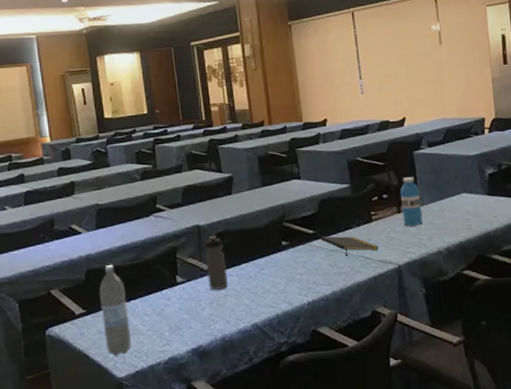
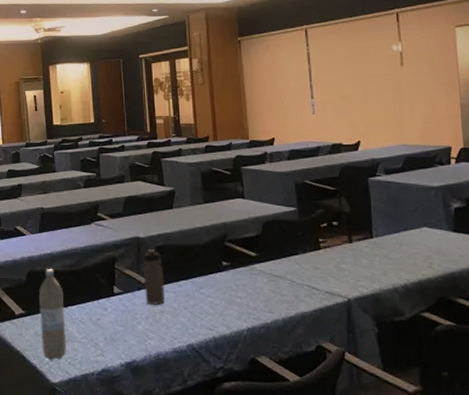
notepad: present [320,236,380,256] -> none [263,260,327,283]
water bottle: present [399,177,423,227] -> none [351,205,377,259]

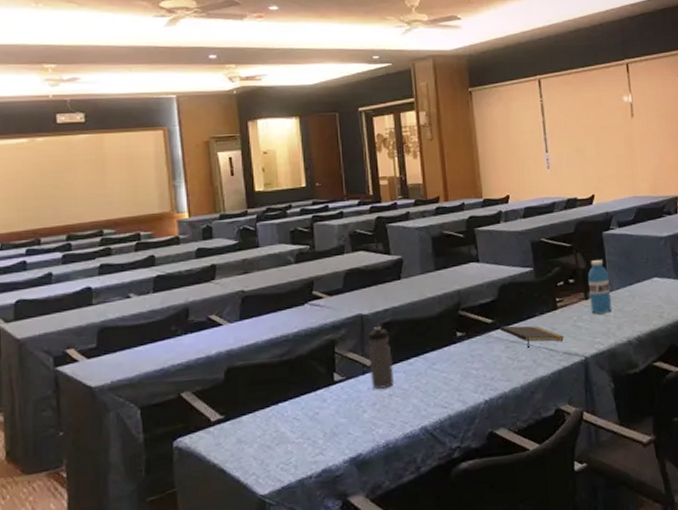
water bottle: present [39,269,66,361] -> none [241,362,277,470]
notepad: none [263,260,327,283] -> present [499,326,565,348]
water bottle: none [351,205,377,259] -> present [587,260,612,315]

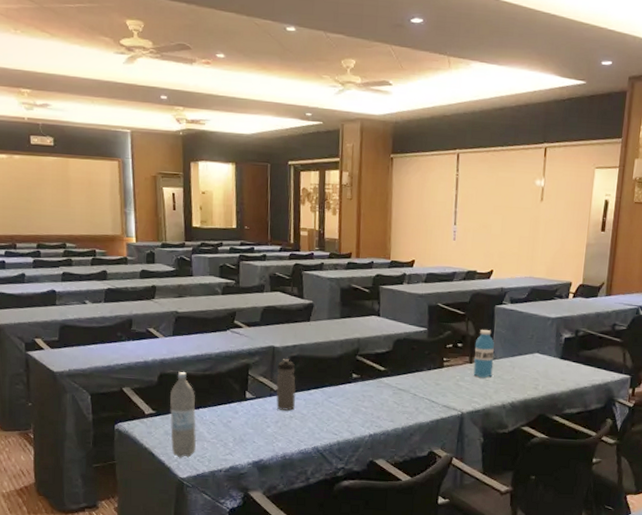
water bottle: none [241,362,277,470] -> present [170,372,196,458]
notepad: present [499,326,565,348] -> none [390,375,446,397]

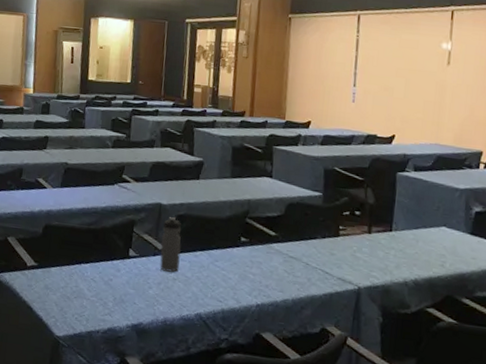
water bottle: present [170,372,196,458] -> none [50,224,78,315]
water bottle: present [473,330,494,378] -> none [372,198,396,251]

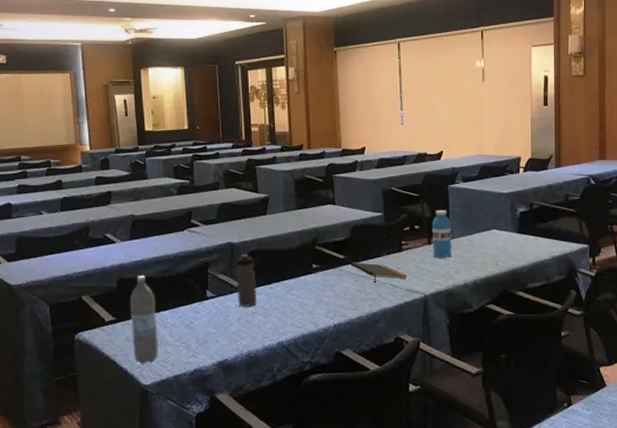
water bottle: none [50,224,78,315] -> present [130,276,158,365]
notepad: none [281,241,342,267] -> present [350,262,408,283]
water bottle: none [372,198,396,251] -> present [431,210,452,259]

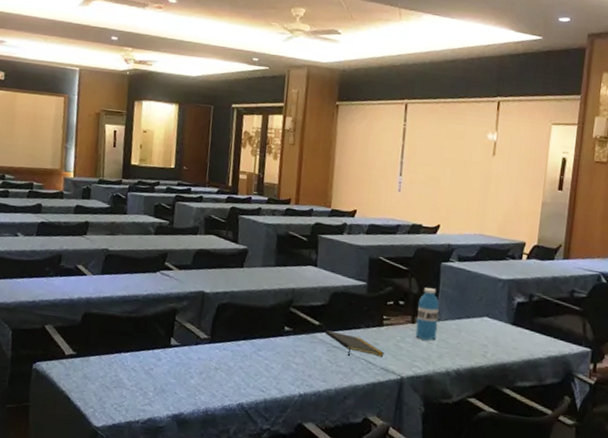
water bottle: present [130,276,158,365] -> none [88,312,118,405]
water bottle: present [236,254,256,307] -> none [201,305,224,362]

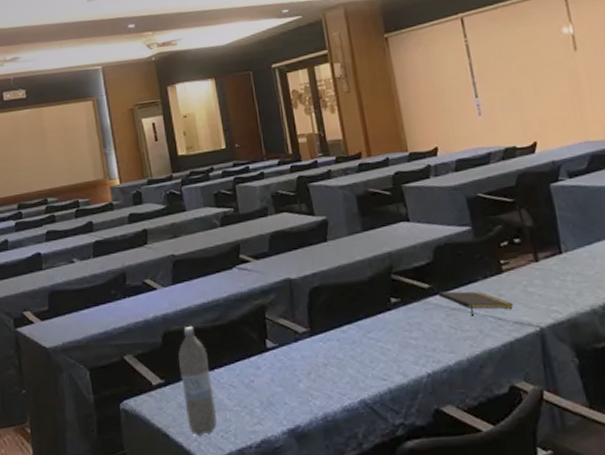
water bottle: none [88,312,118,405] -> present [178,326,217,437]
water bottle: present [415,288,439,341] -> none [535,216,569,279]

